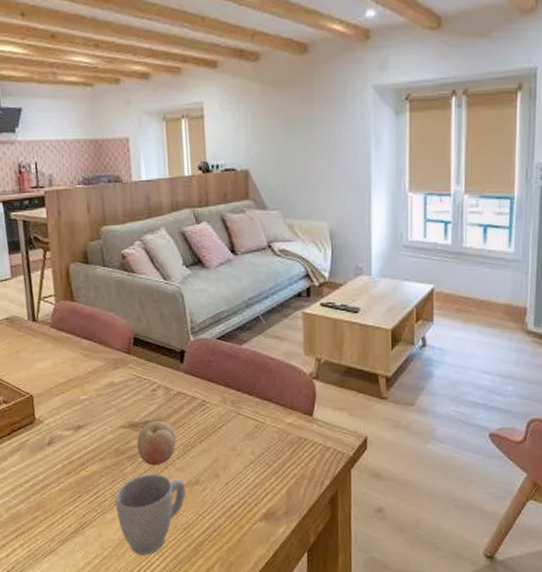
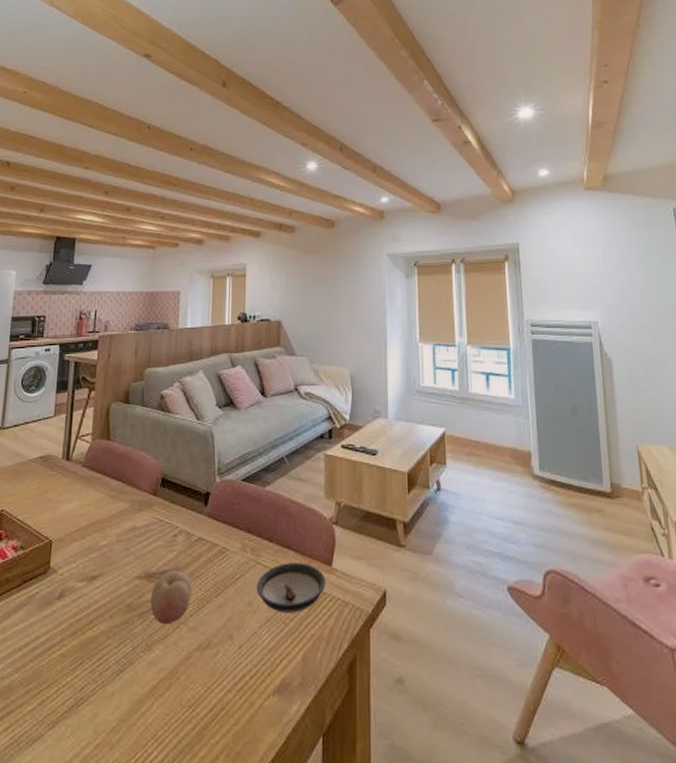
mug: present [115,474,186,555] -> none [118,634,196,742]
saucer: none [238,413,307,456] -> present [256,562,326,613]

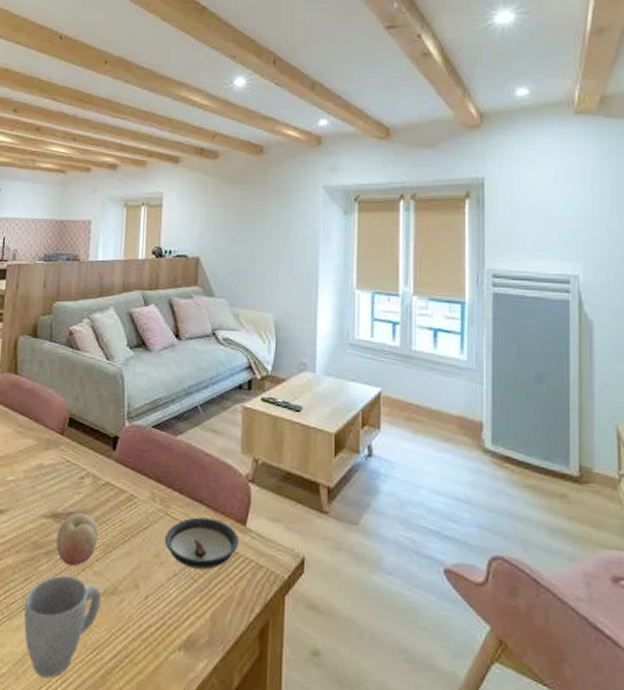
mug: none [118,634,196,742] -> present [24,575,101,678]

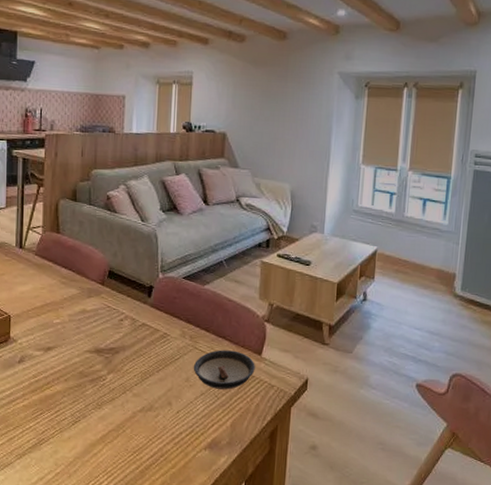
mug: present [24,575,101,678] -> none [74,397,139,474]
fruit: present [56,512,98,566] -> none [100,348,136,390]

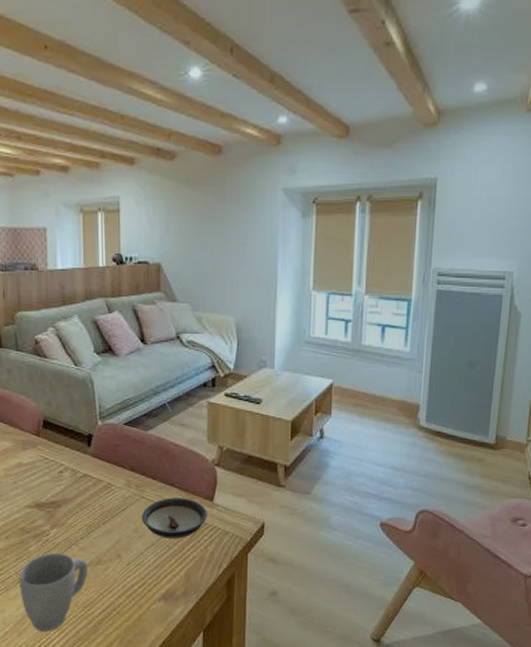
mug: none [74,397,139,474] -> present [19,552,88,631]

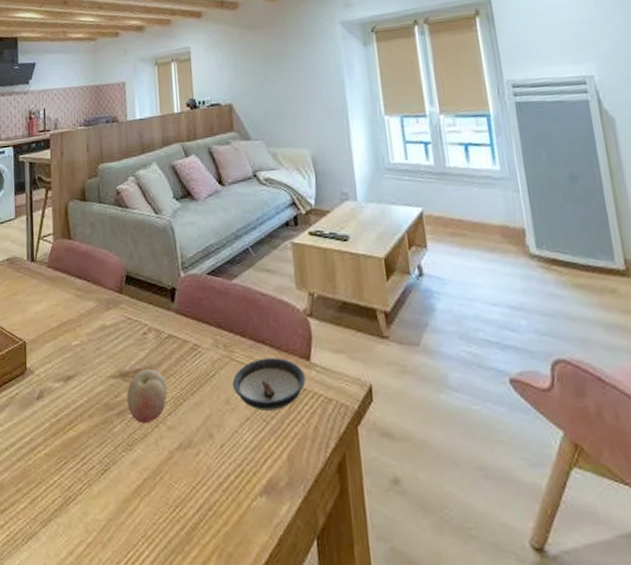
mug: present [19,552,88,631] -> none [103,434,178,542]
fruit: none [42,501,81,544] -> present [127,368,168,423]

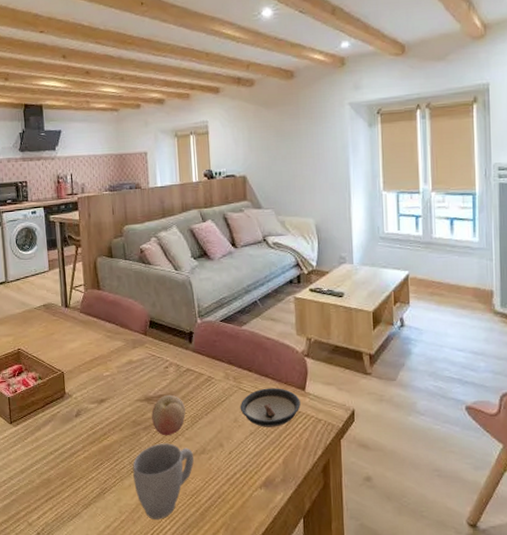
mug: none [103,434,178,542] -> present [132,443,194,519]

